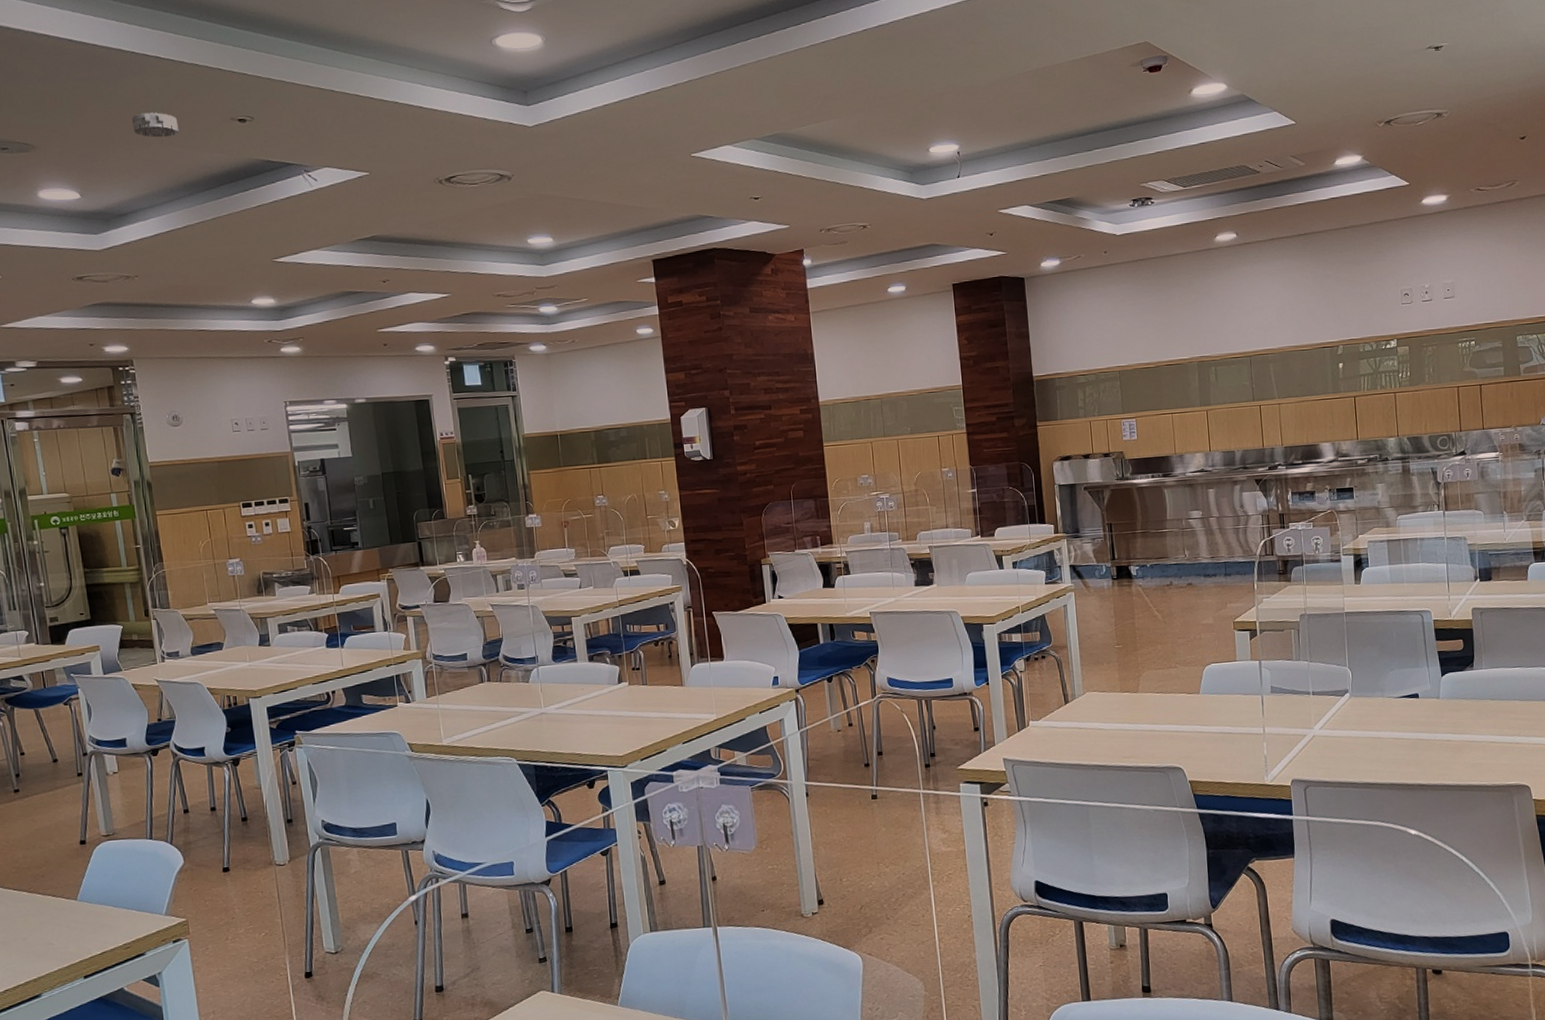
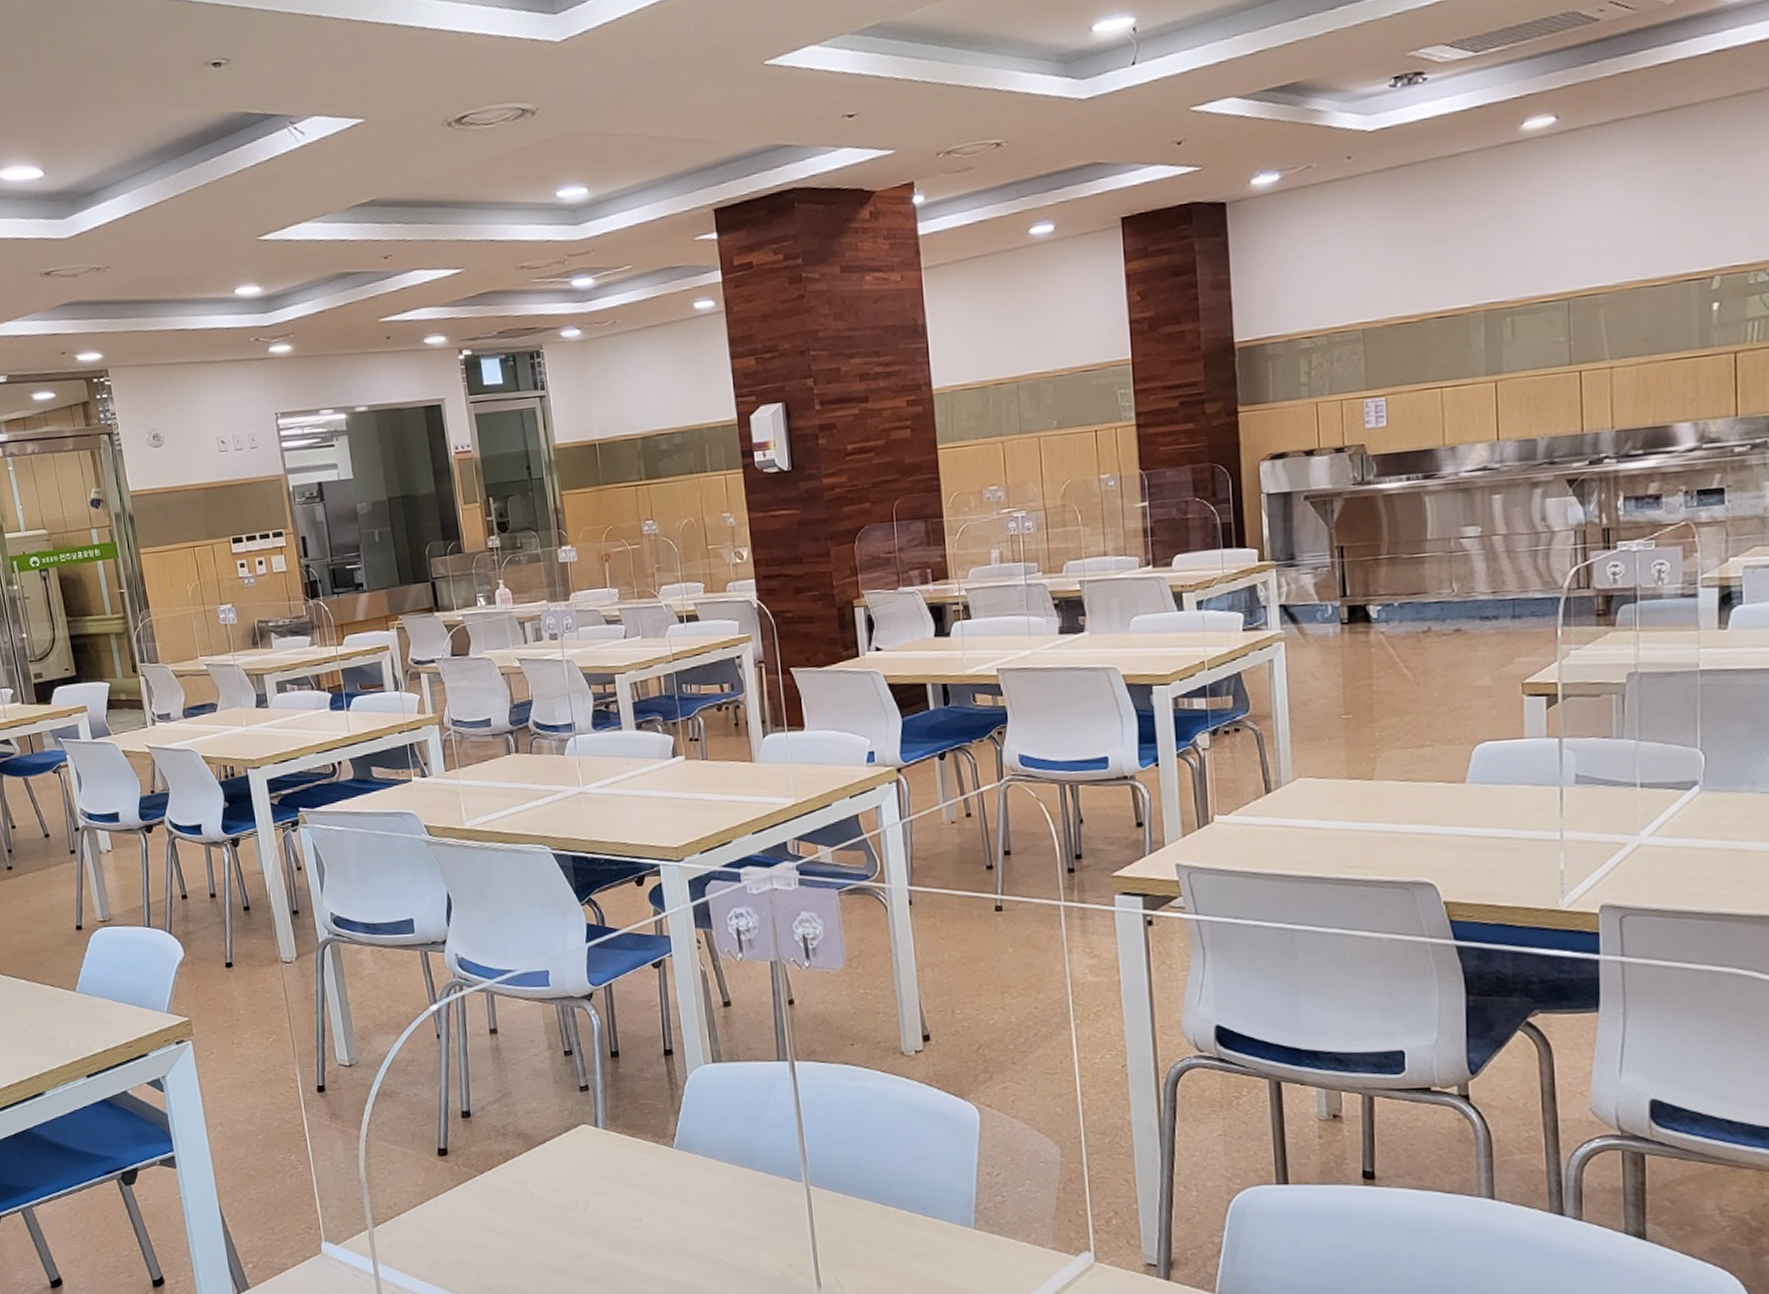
smoke detector: present [131,112,179,138] -> none [94,62,147,95]

